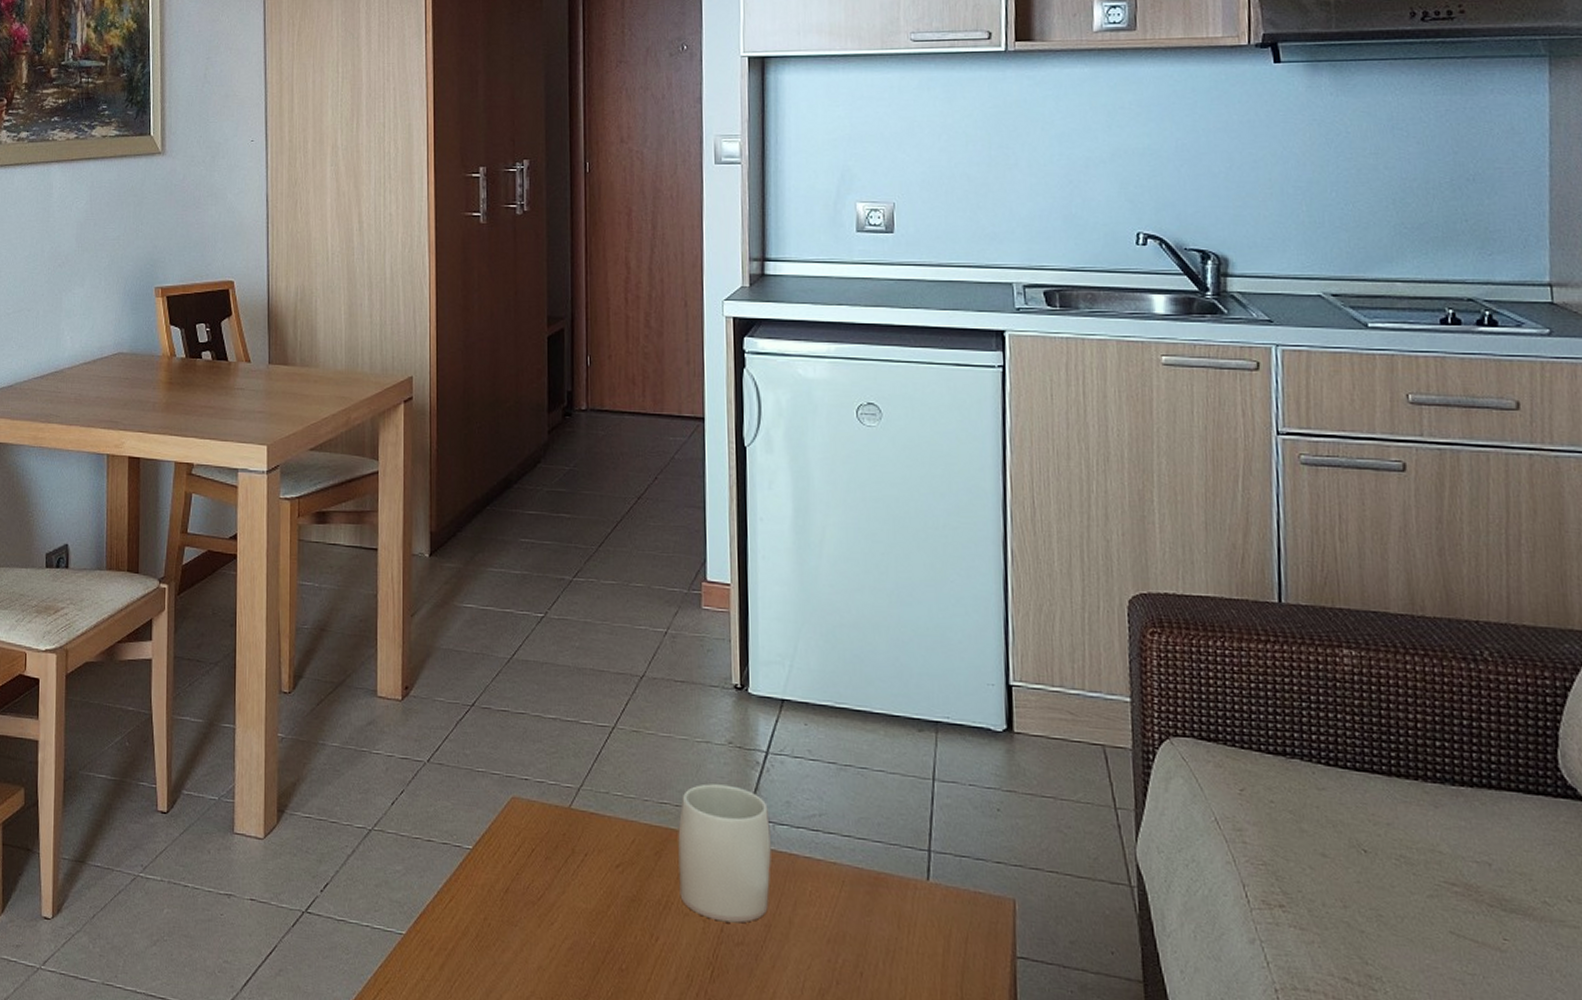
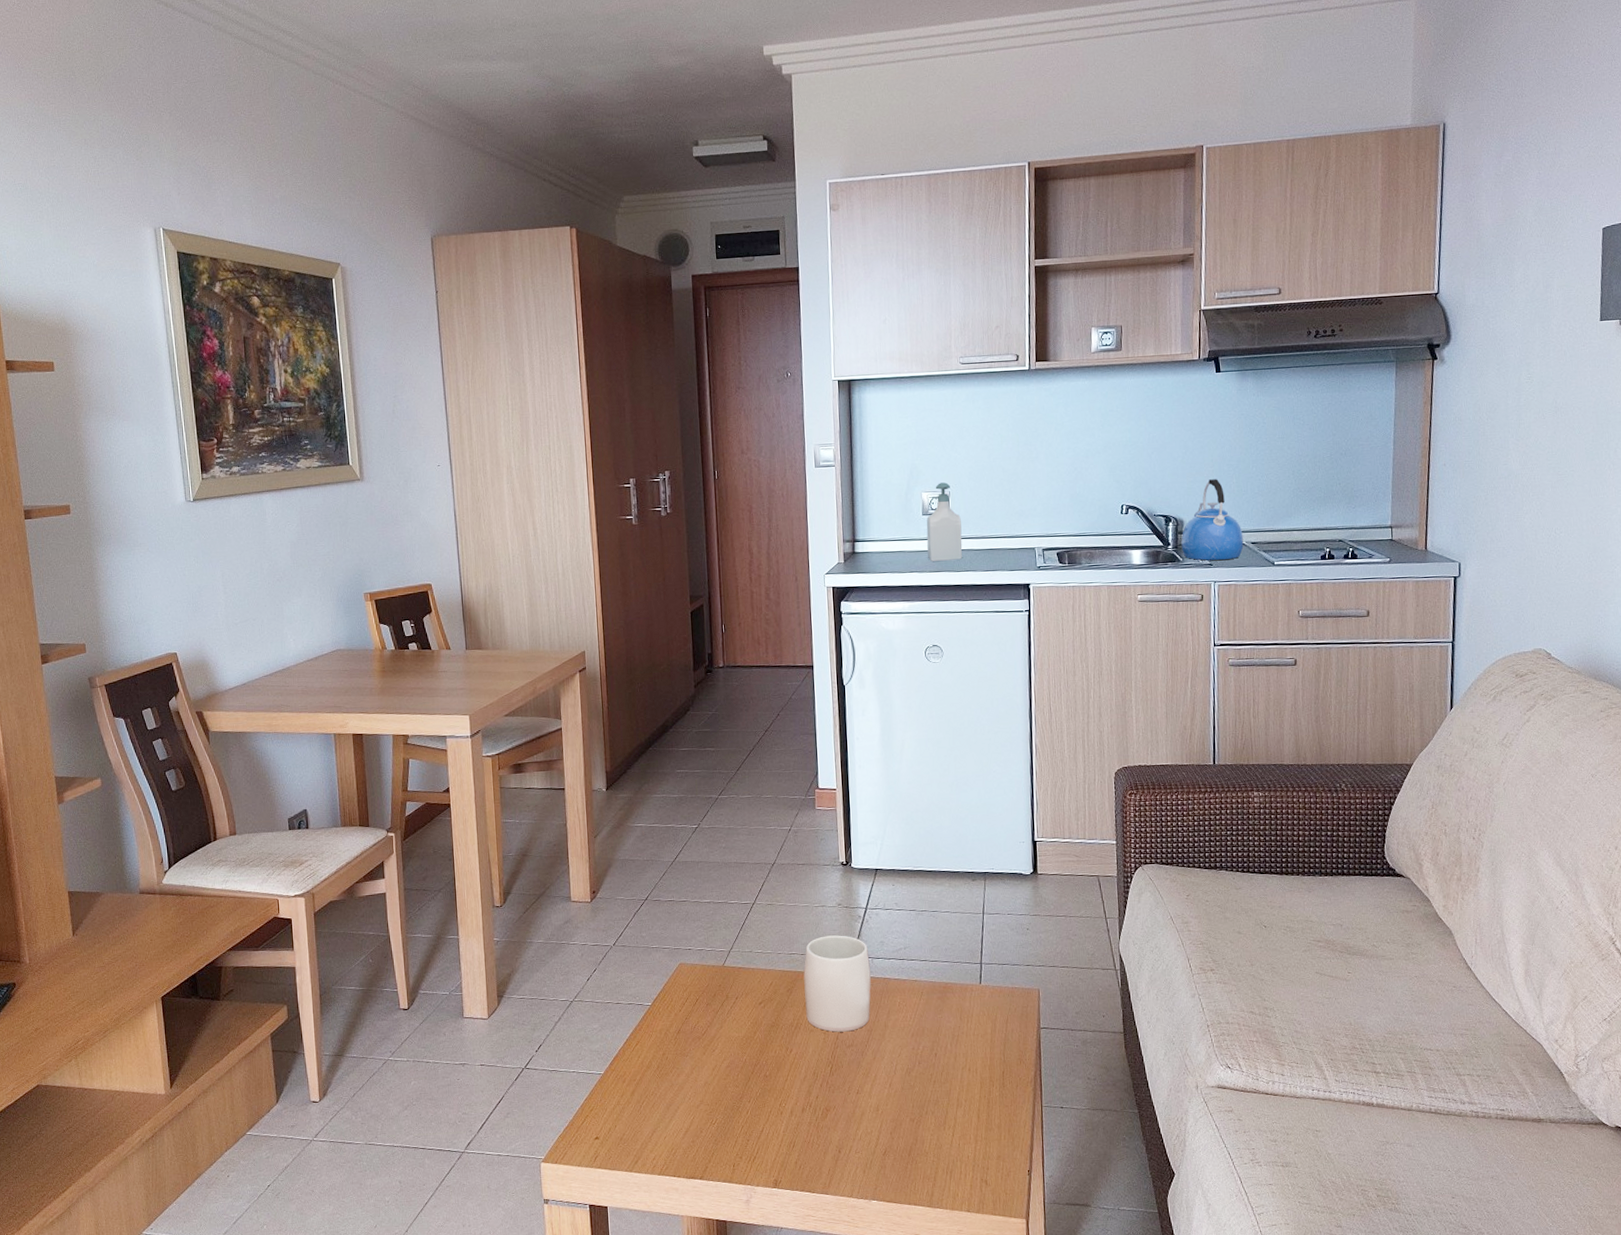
soap bottle: none [861,191,911,294] -> present [926,482,963,562]
kettle: none [1225,205,1320,317] -> present [1181,479,1244,561]

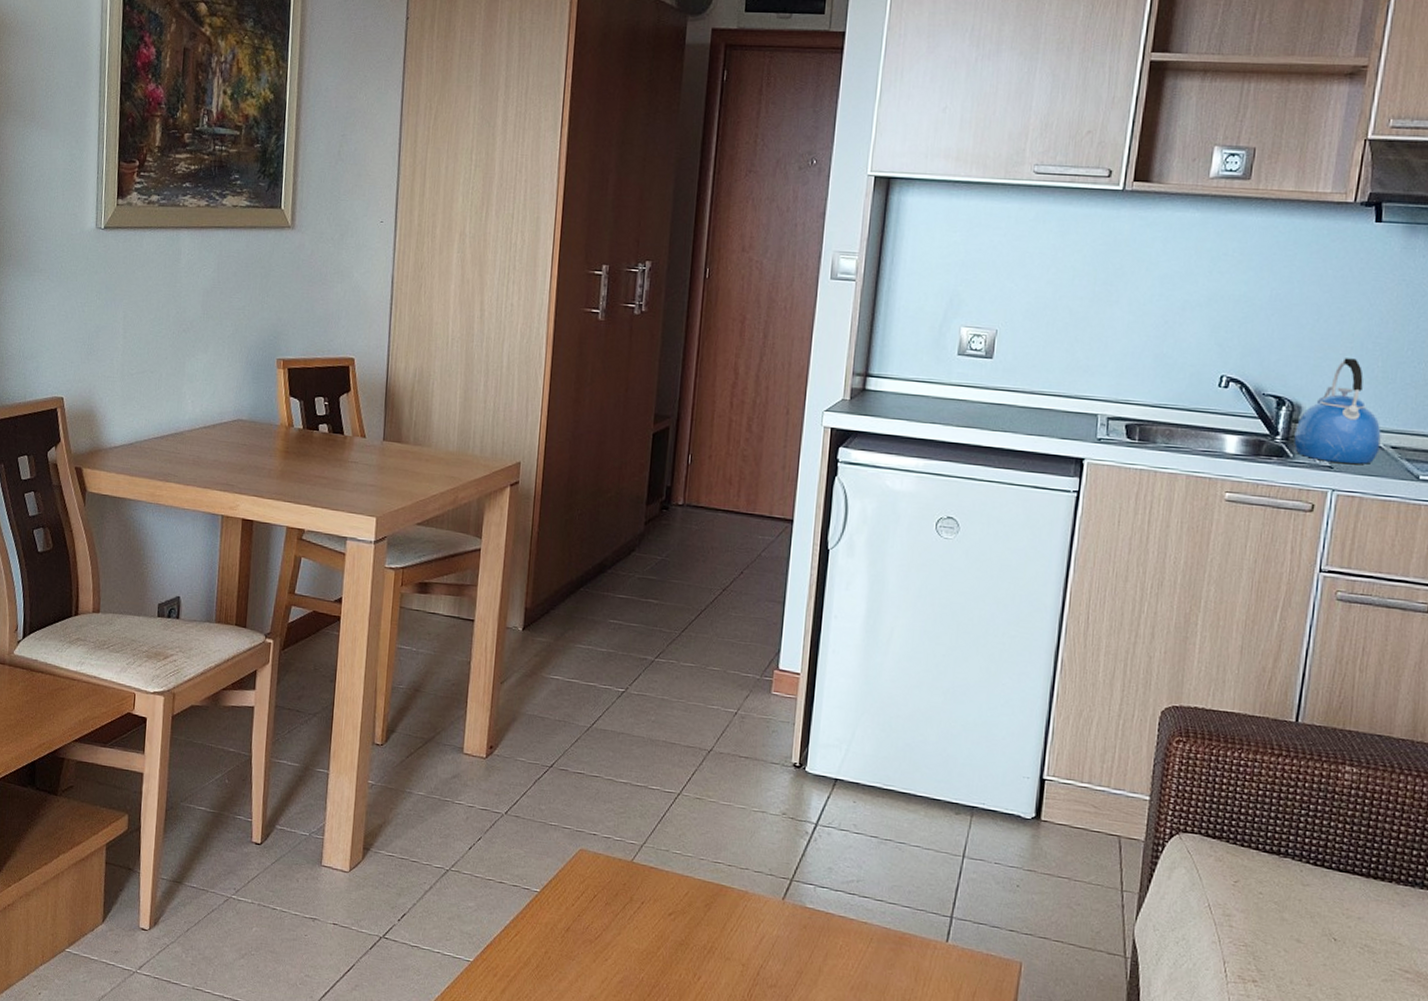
mug: present [803,935,872,1032] -> none [723,848,812,969]
soap bottle: present [926,482,963,562] -> none [957,317,1007,418]

